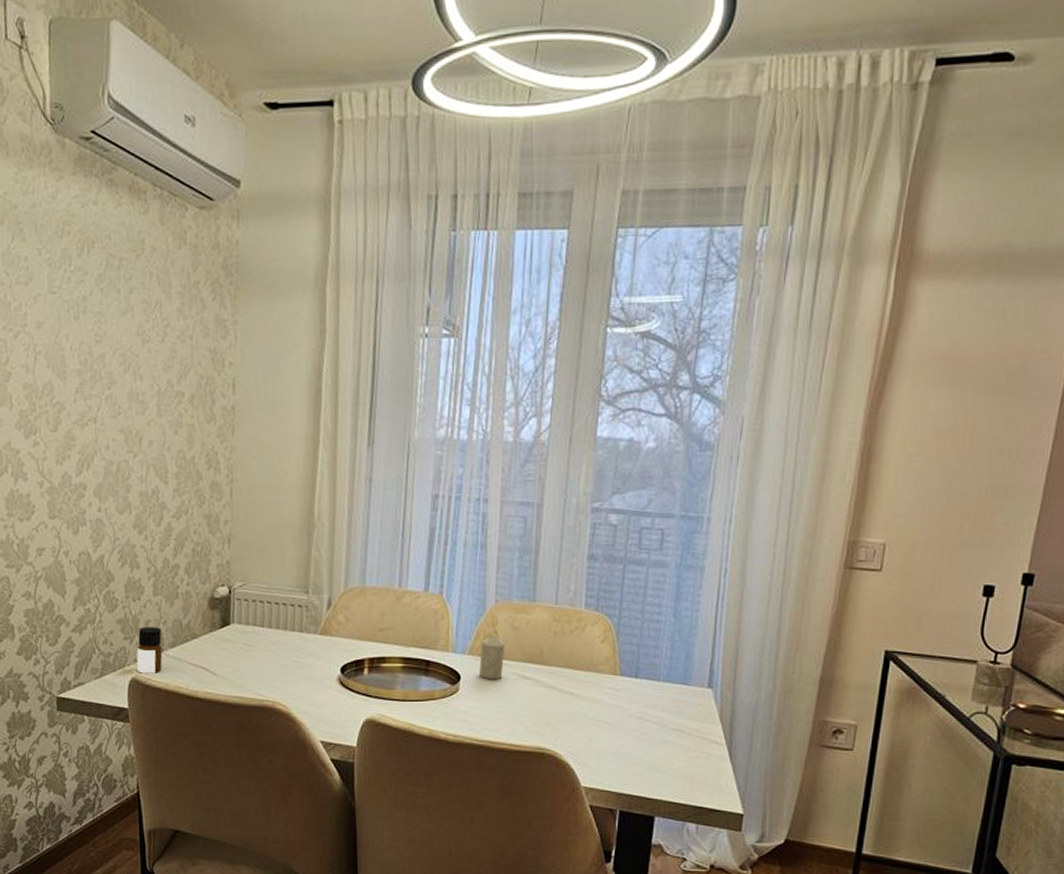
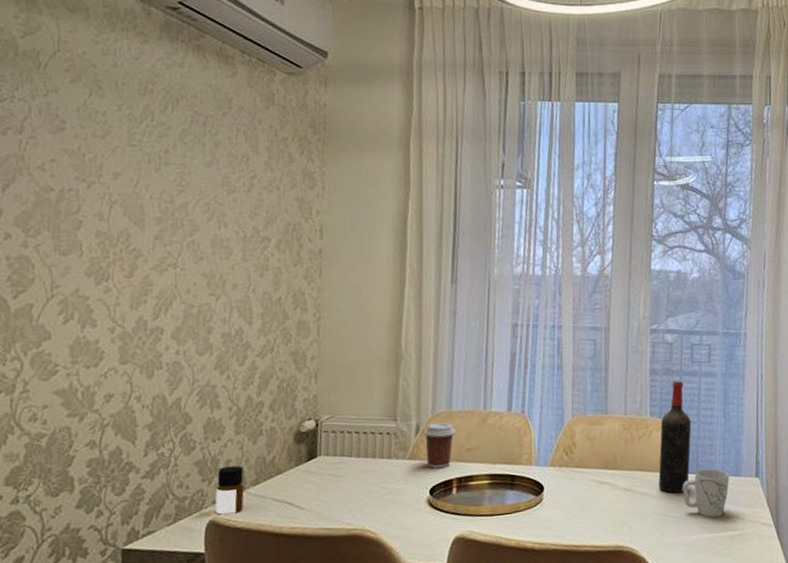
coffee cup: none [335,598,368,647] -> present [423,422,455,469]
candle: present [479,635,505,680] -> none [560,446,583,488]
wine bottle: none [590,569,634,697] -> present [658,380,692,494]
mug: none [618,672,676,728] -> present [682,468,730,518]

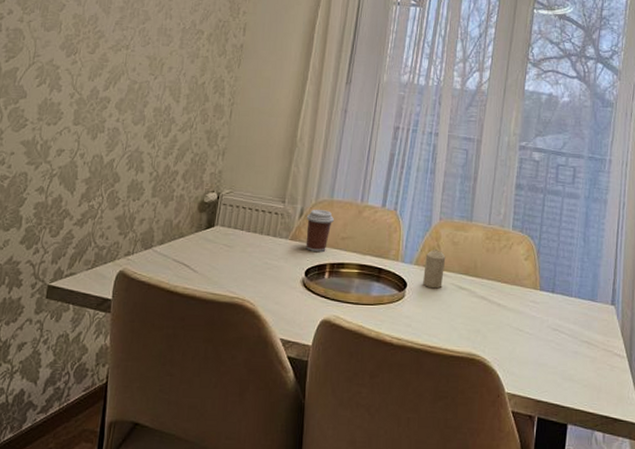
bottle: present [215,465,244,515] -> none [125,224,153,268]
candle: none [560,446,583,488] -> present [423,248,446,289]
wine bottle: present [658,380,692,494] -> none [515,197,551,309]
mug: present [682,468,730,518] -> none [538,288,586,340]

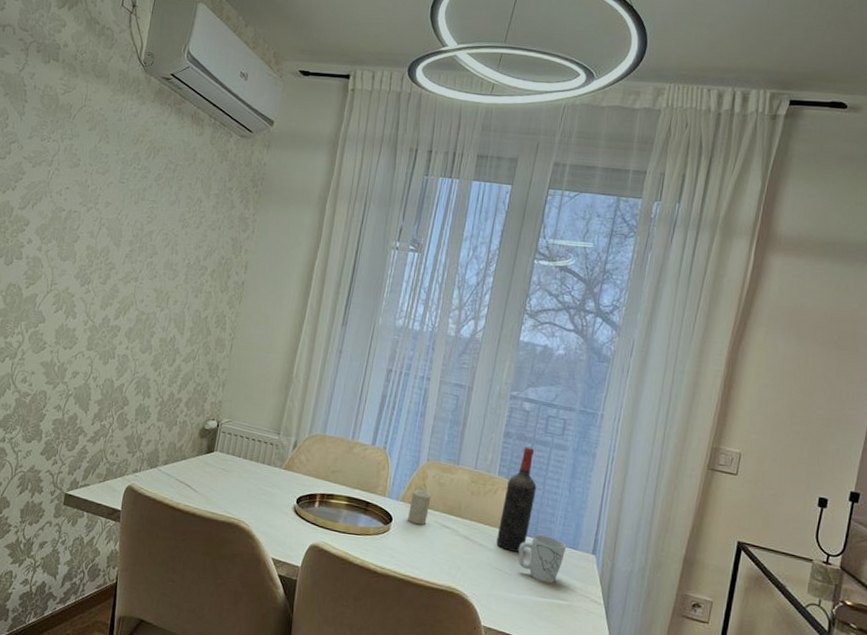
coffee cup: present [305,209,334,253] -> none [298,442,326,483]
wine bottle: none [515,197,551,309] -> present [496,446,537,552]
mug: none [538,288,586,340] -> present [518,534,567,584]

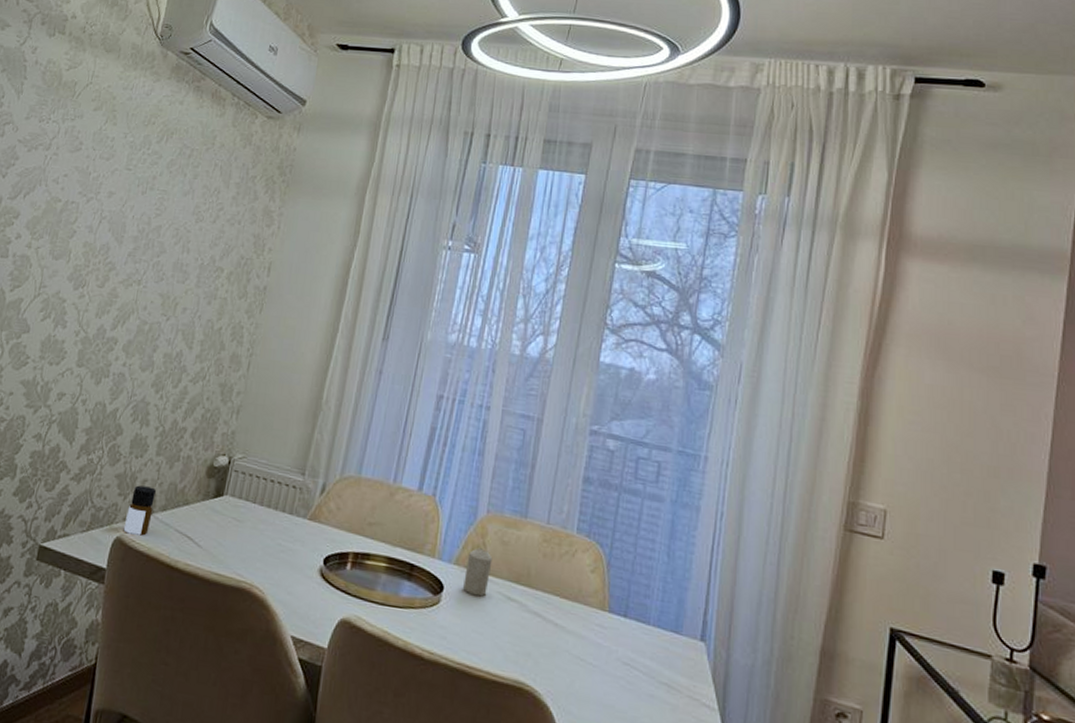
bottle: none [133,445,158,484] -> present [123,485,156,536]
wine bottle: present [496,446,537,552] -> none [576,496,626,636]
mug: present [518,534,567,584] -> none [605,612,667,680]

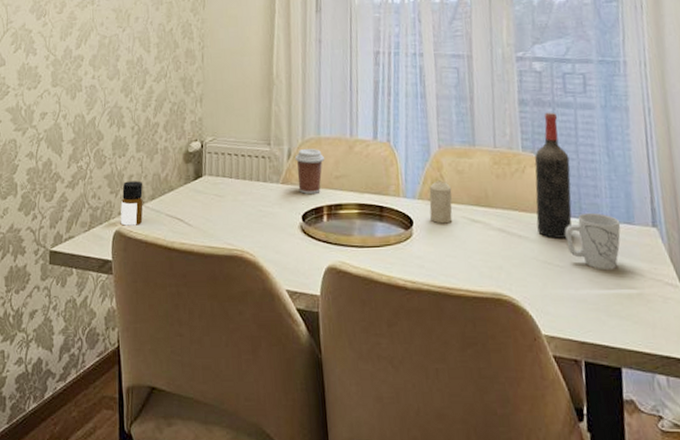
coffee cup: none [326,485,361,538] -> present [294,148,324,195]
wine bottle: none [576,496,626,636] -> present [534,112,572,239]
mug: none [605,612,667,680] -> present [565,212,621,271]

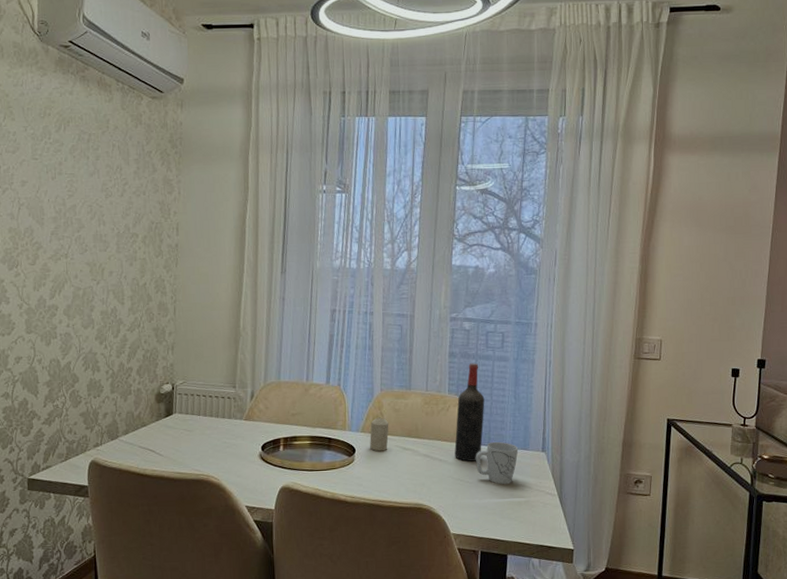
bottle: present [120,181,143,226] -> none [95,418,118,457]
coffee cup: present [294,148,324,195] -> none [257,390,283,429]

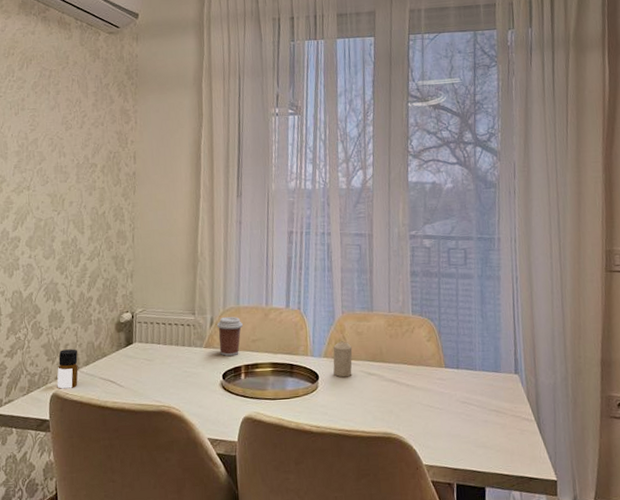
bottle: none [95,418,118,457] -> present [57,349,78,389]
coffee cup: none [257,390,283,429] -> present [216,316,243,357]
wine bottle: present [454,363,485,462] -> none [422,281,451,386]
mug: present [476,441,519,485] -> none [445,364,490,411]

